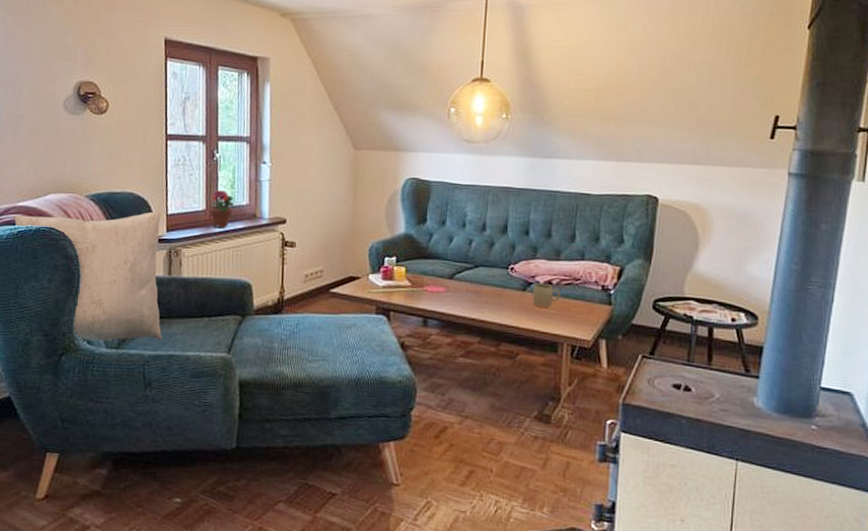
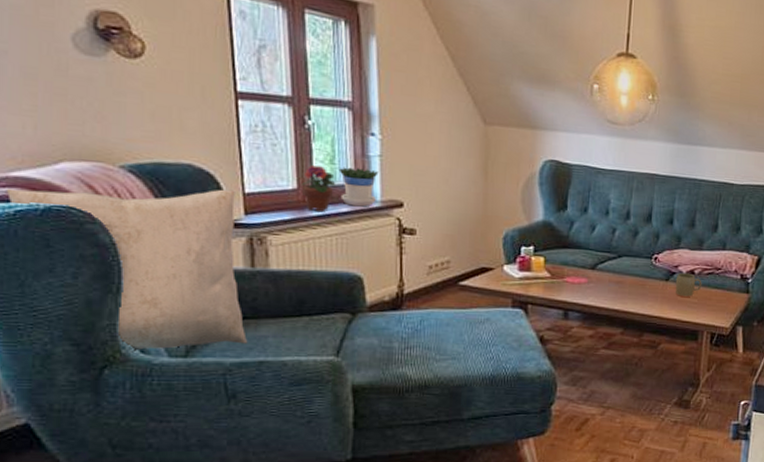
flowerpot: none [237,191,268,224] -> present [338,167,379,207]

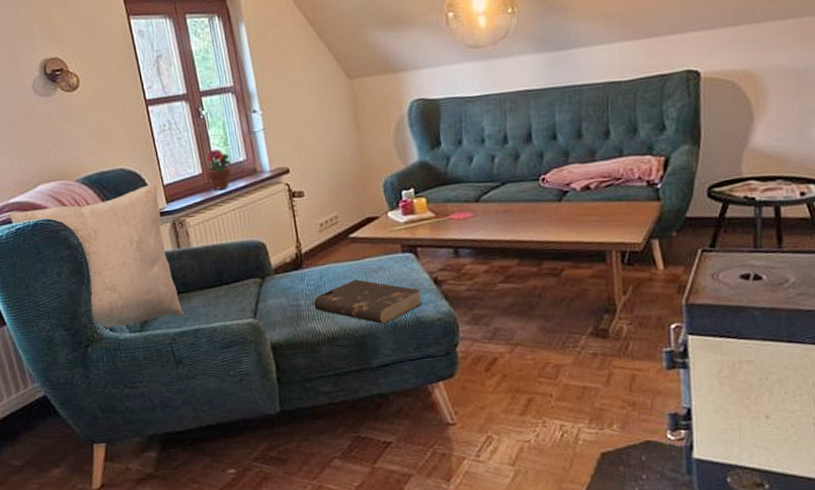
flowerpot: present [338,167,379,207] -> none [232,143,266,180]
book: none [408,328,526,377] -> present [313,279,423,325]
mug: present [675,272,702,297] -> none [569,189,601,216]

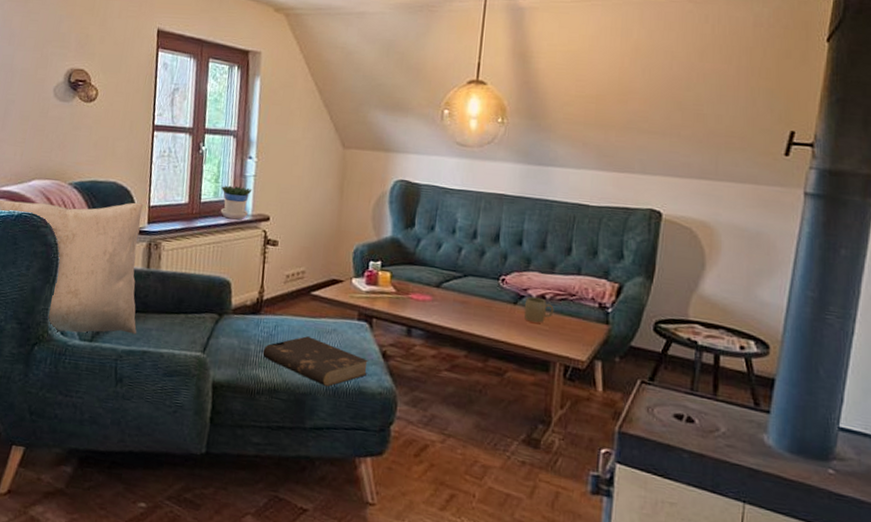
potted flower: present [205,149,232,191] -> none [191,183,218,224]
flowerpot: none [232,143,266,180] -> present [220,185,252,220]
mug: none [569,189,601,216] -> present [523,296,554,324]

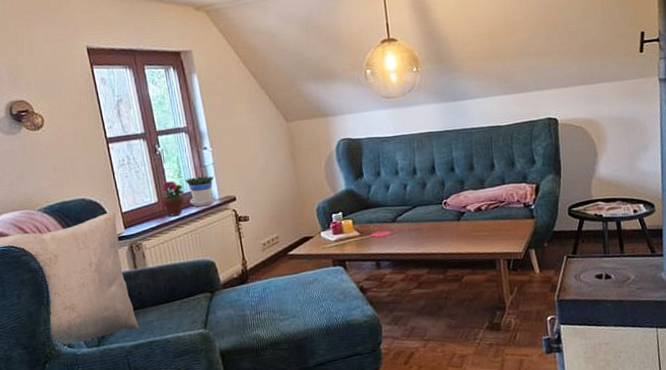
potted flower: none [191,183,218,224] -> present [160,180,185,217]
book: present [262,336,369,387] -> none [257,290,352,329]
mug: present [523,296,554,324] -> none [466,210,491,232]

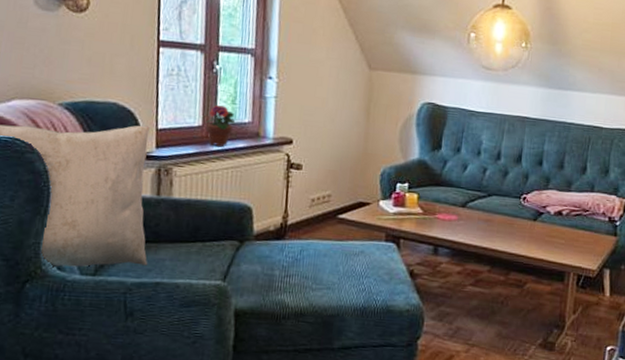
flowerpot: present [185,175,215,207] -> none [238,107,273,143]

